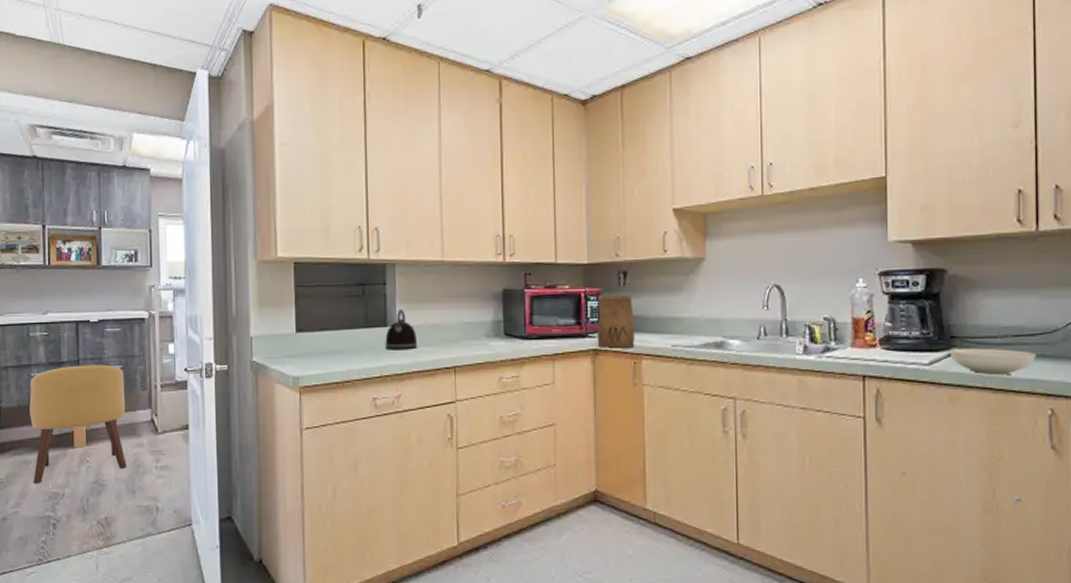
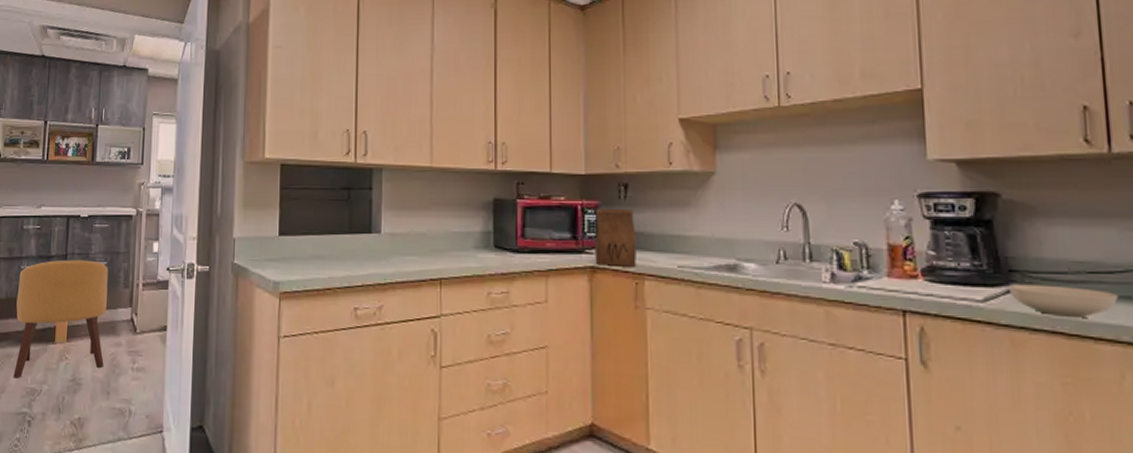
kettle: present [385,309,418,350] -> none [369,215,403,259]

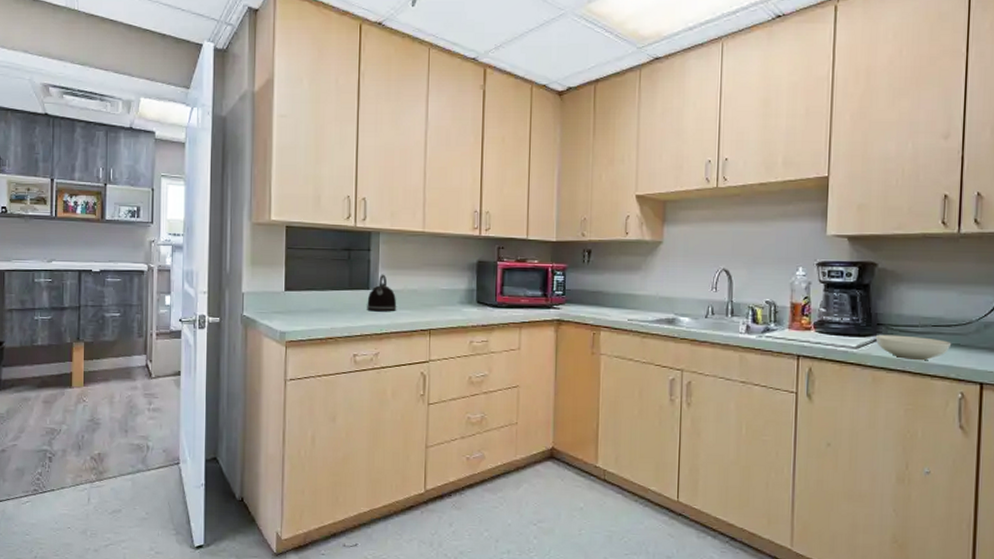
chair: present [13,260,108,379] -> none [31,311,122,420]
kettle: none [369,215,403,259] -> present [367,274,397,312]
paper bag: present [594,208,637,267] -> none [561,270,596,320]

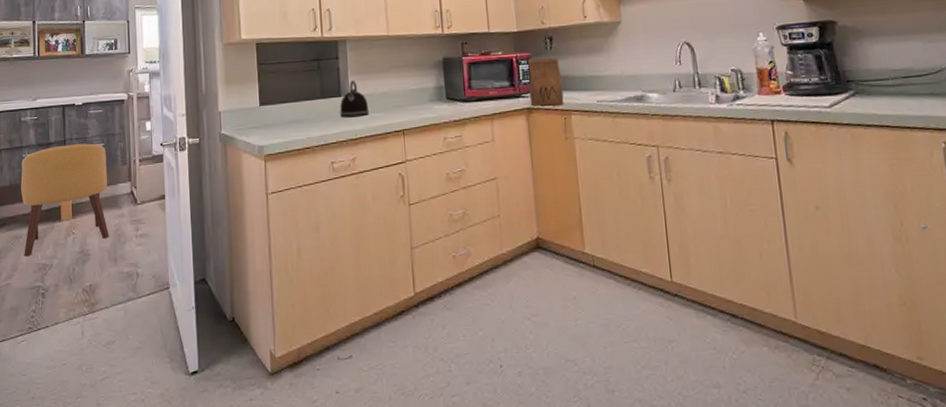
chair: none [31,311,122,420] -> present [21,143,109,257]
paper bag: none [561,270,596,320] -> present [528,57,564,107]
bowl: present [875,334,952,361] -> none [846,89,926,115]

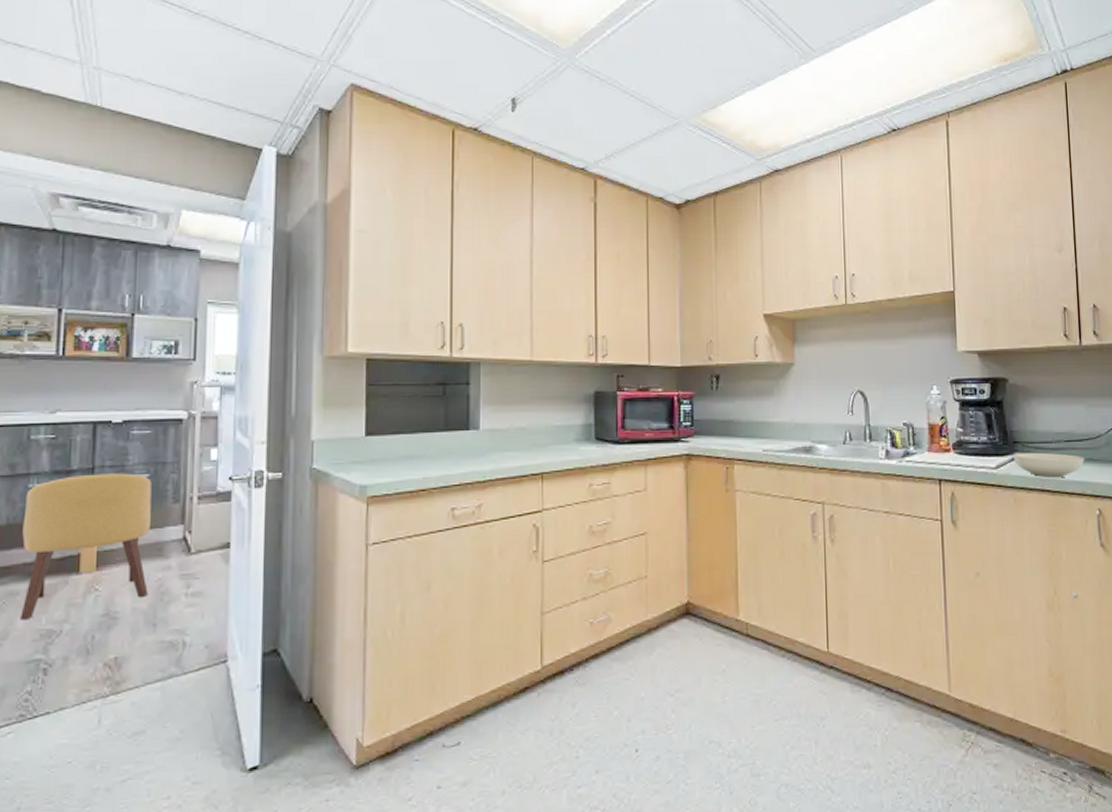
kettle: present [340,80,370,118] -> none [467,411,503,456]
paper bag: present [528,57,564,107] -> none [690,398,727,453]
bowl: none [846,89,926,115] -> present [1013,452,1085,479]

